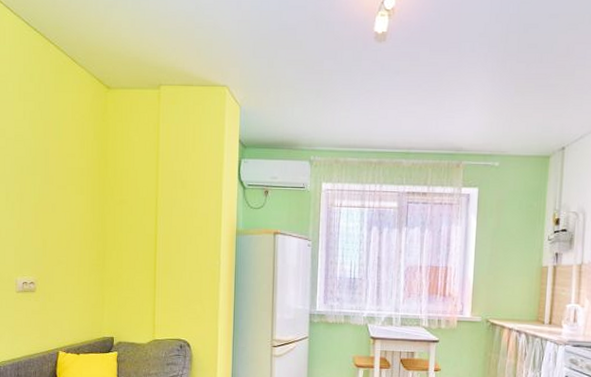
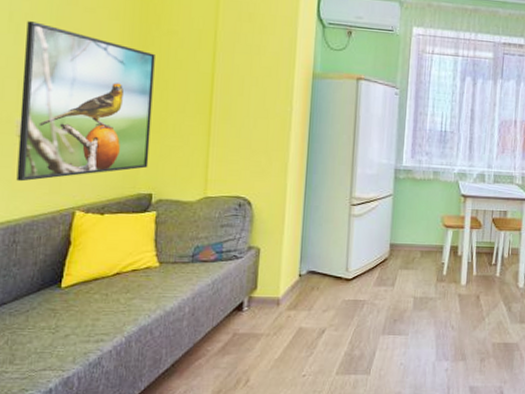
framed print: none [17,200,111,328] -> present [16,21,155,182]

